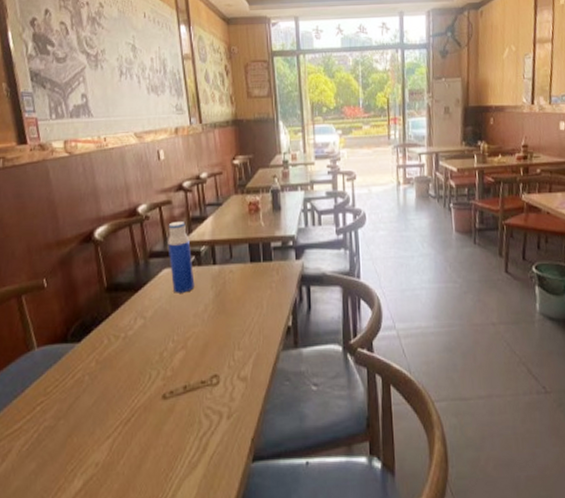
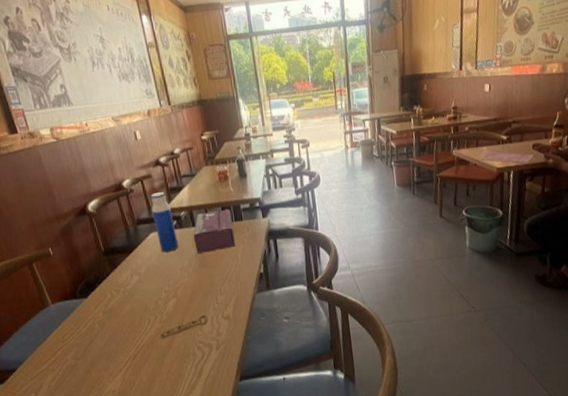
tissue box: none [213,246,262,297] -> present [193,209,236,253]

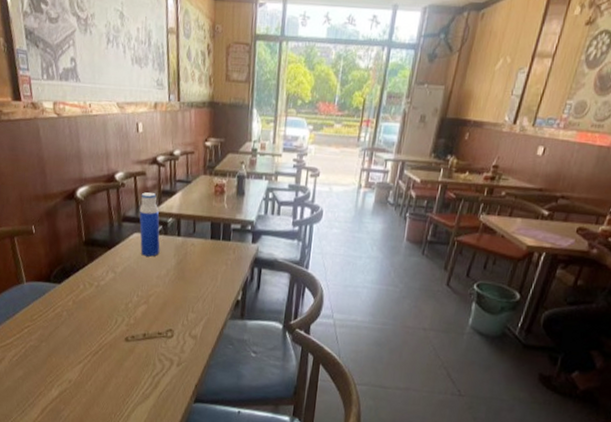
tissue box: present [193,209,236,253] -> none [176,223,220,267]

